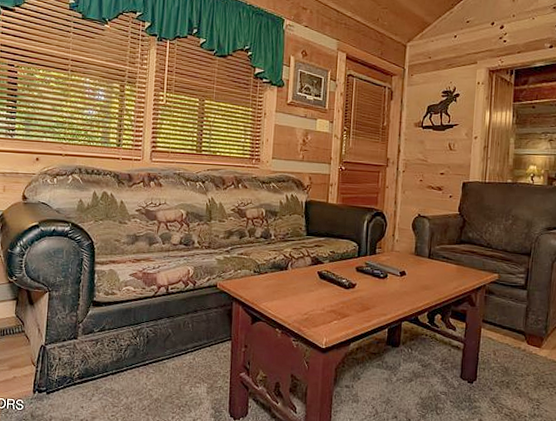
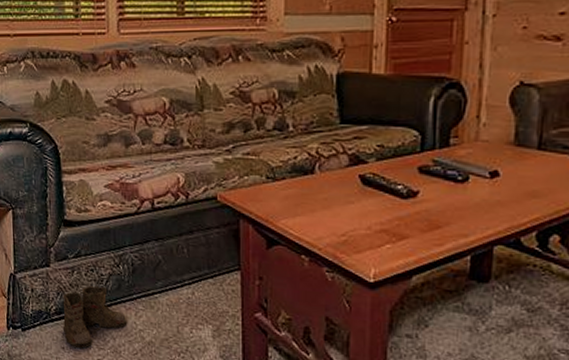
boots: none [74,354,140,407] -> present [53,286,128,348]

